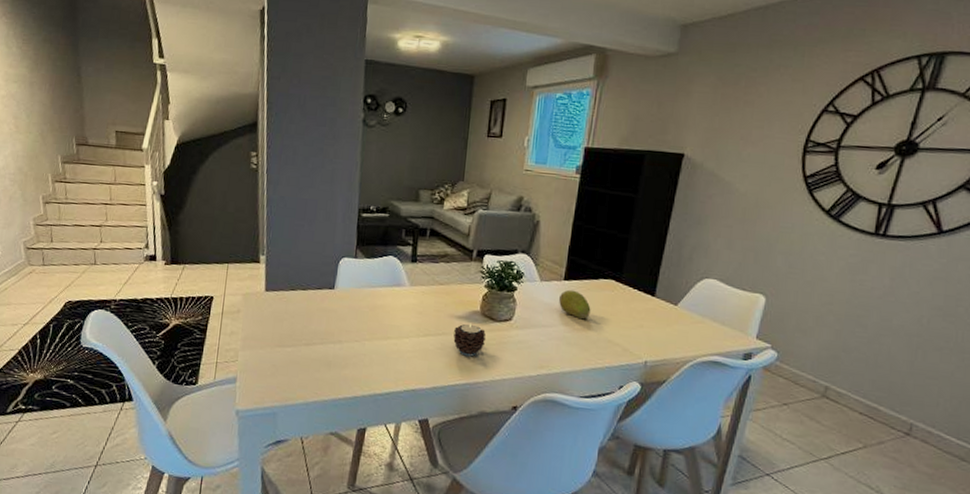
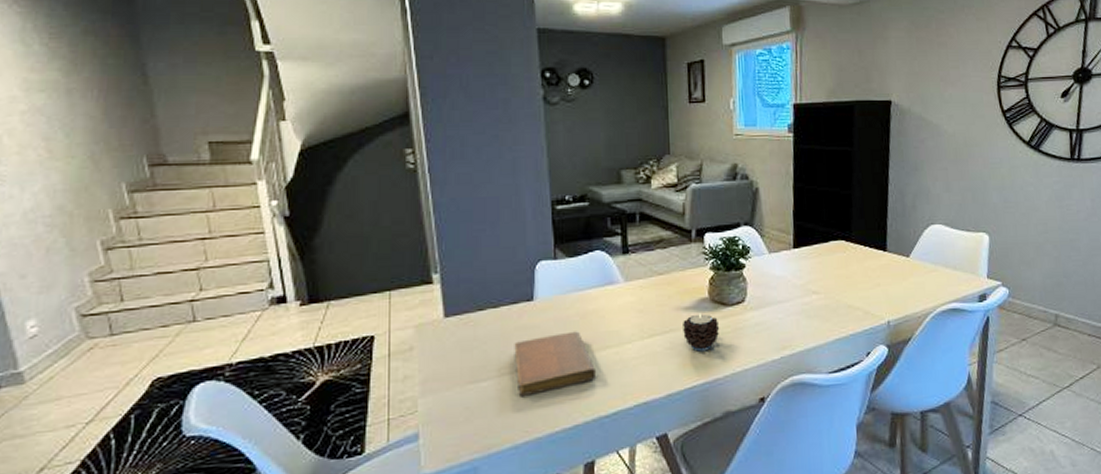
notebook: none [313,319,377,366] -> present [514,331,597,397]
fruit: present [558,289,591,320] -> none [790,257,826,288]

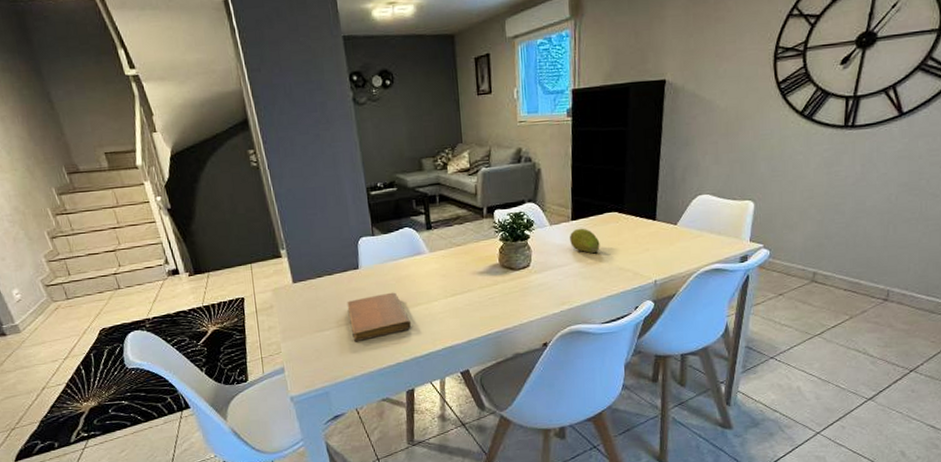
candle: present [683,314,720,352] -> none [478,277,509,307]
fruit: none [790,257,826,288] -> present [569,228,600,254]

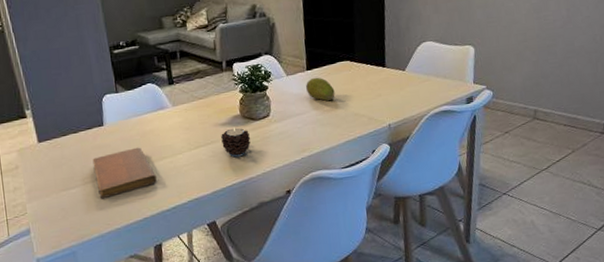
candle: none [478,277,509,307] -> present [221,128,251,158]

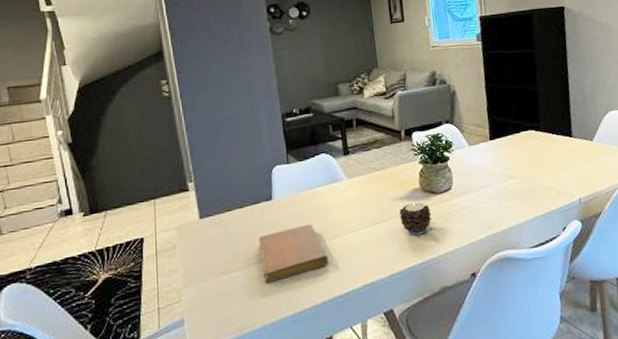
fruit: present [305,77,335,102] -> none [489,147,521,174]

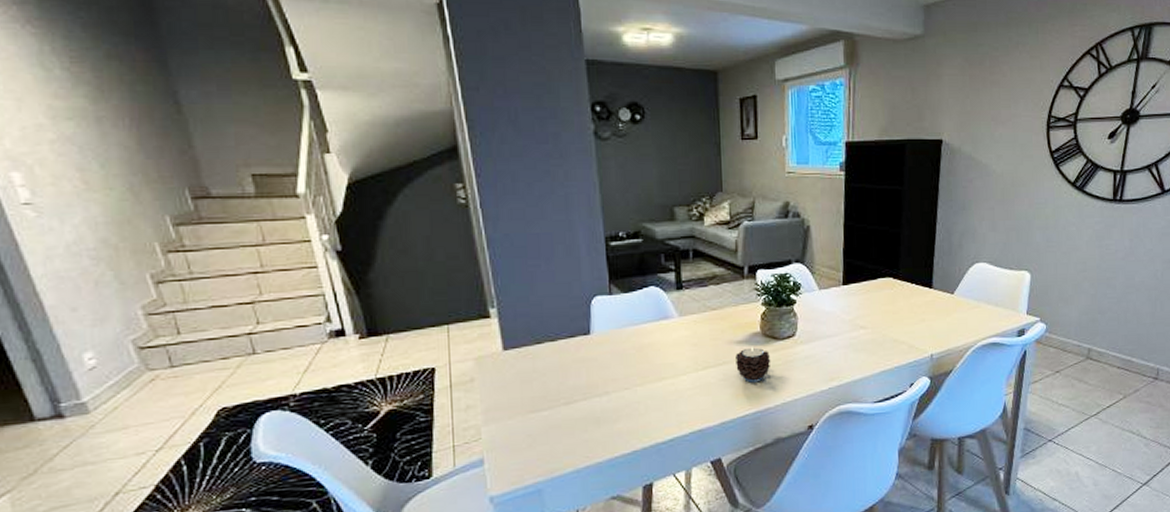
notebook: present [258,224,329,284] -> none [572,363,654,426]

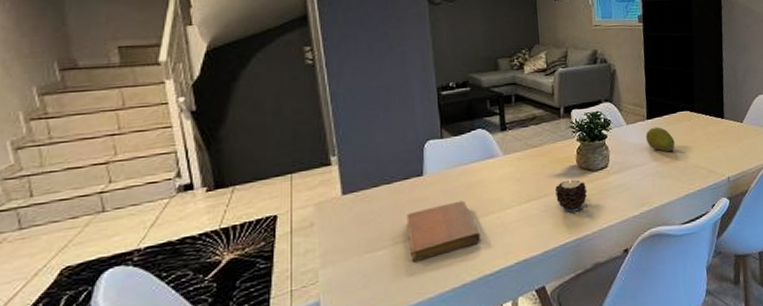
notebook: none [572,363,654,426] -> present [406,200,481,263]
fruit: none [839,294,873,323] -> present [645,127,675,152]

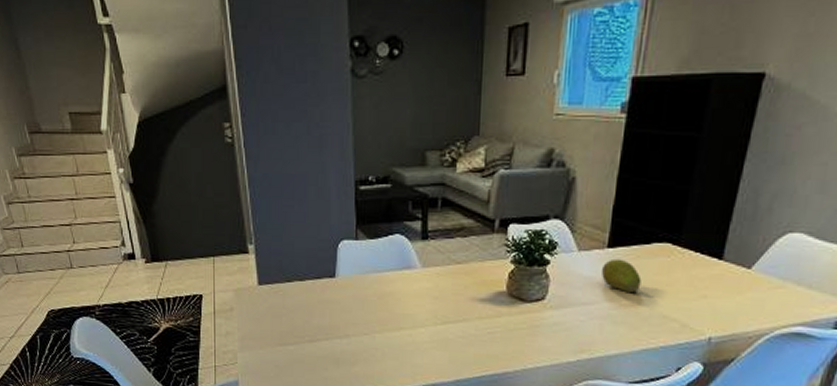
notebook: present [406,200,481,263] -> none [317,310,390,364]
candle: present [555,179,588,213] -> none [476,307,515,344]

